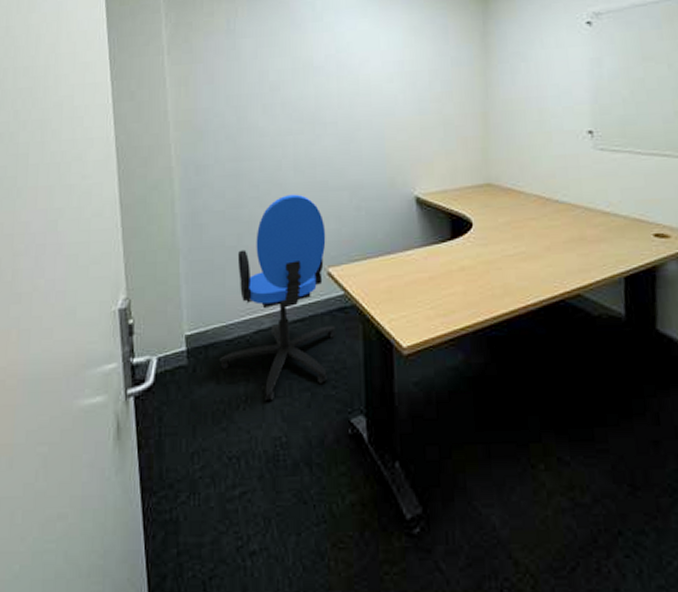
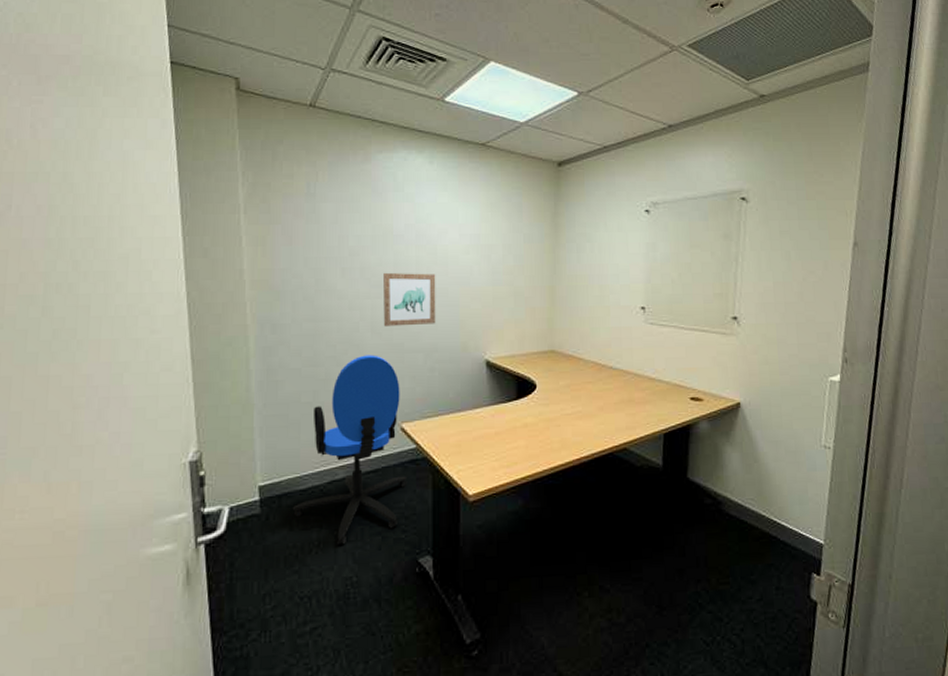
wall art: none [305,105,361,164] -> present [383,272,436,327]

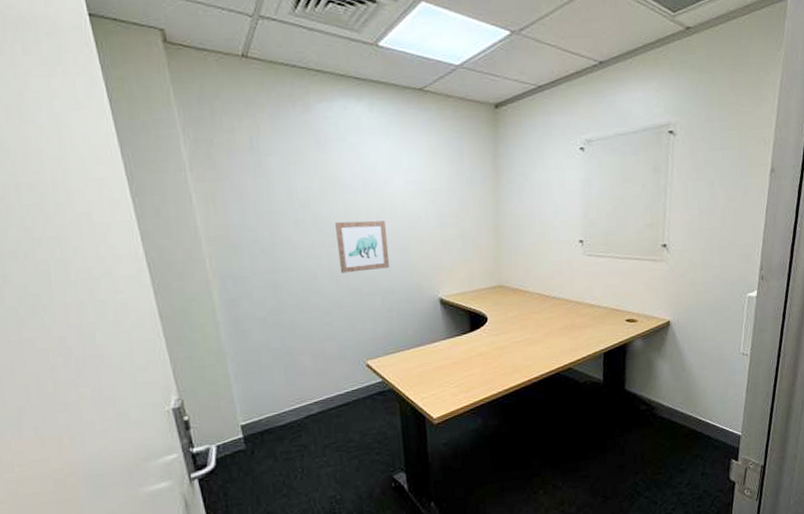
office chair: present [293,355,407,545] -> none [275,300,377,470]

